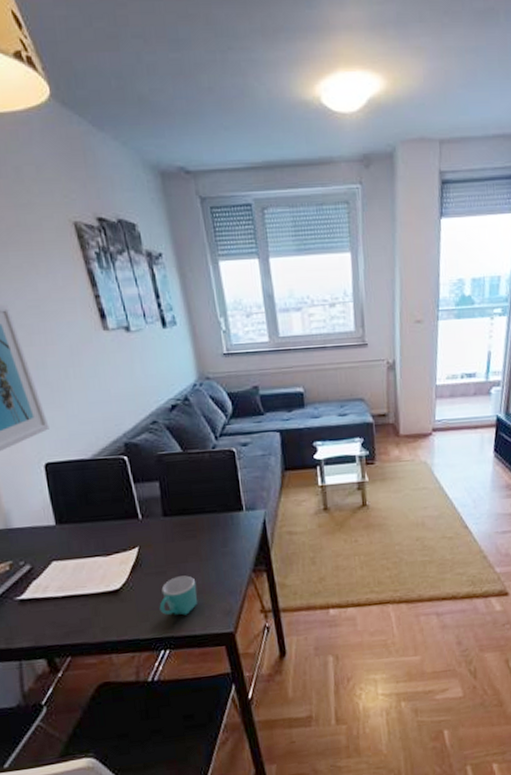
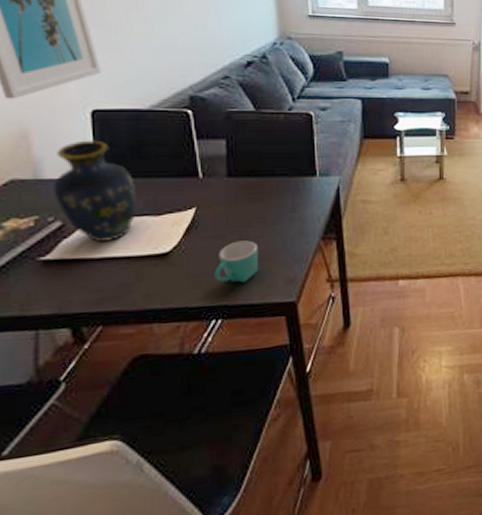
vase: none [20,490,90,583] -> present [53,140,137,243]

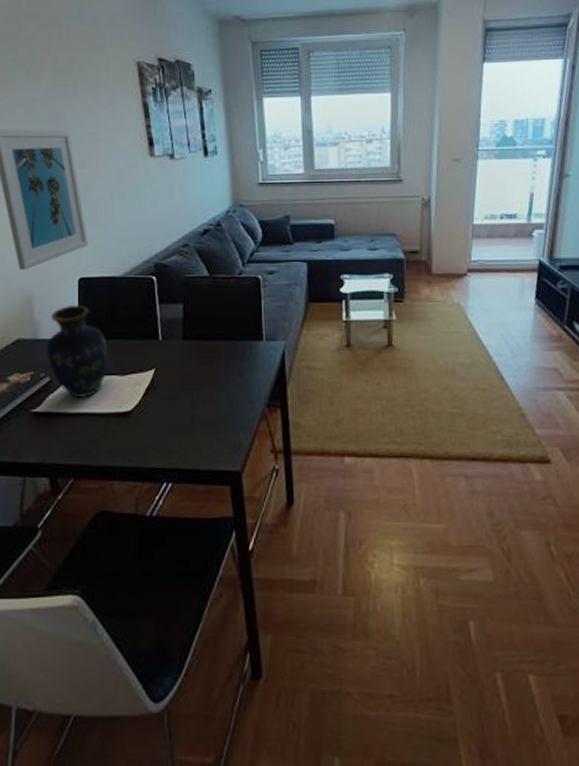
mug: present [214,240,259,283] -> none [167,404,208,447]

